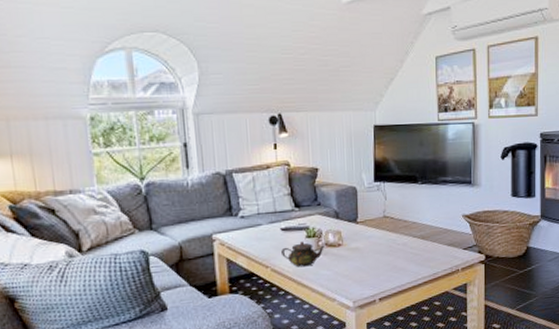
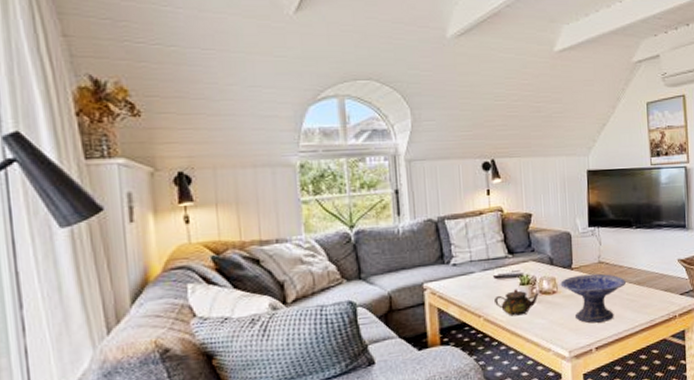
decorative bowl: none [345,227,411,275] -> present [560,273,627,323]

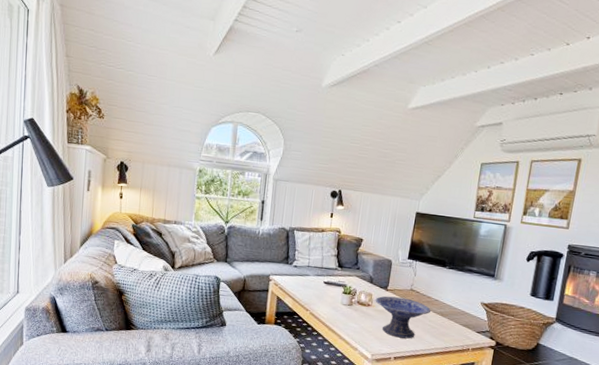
teapot: present [494,289,539,316] -> none [321,295,356,317]

